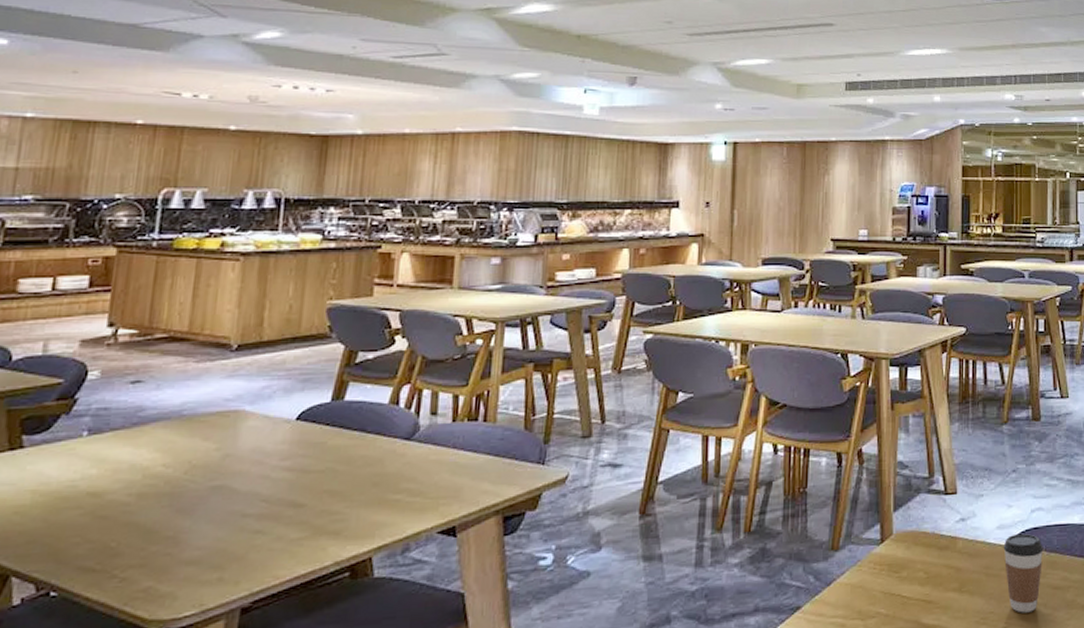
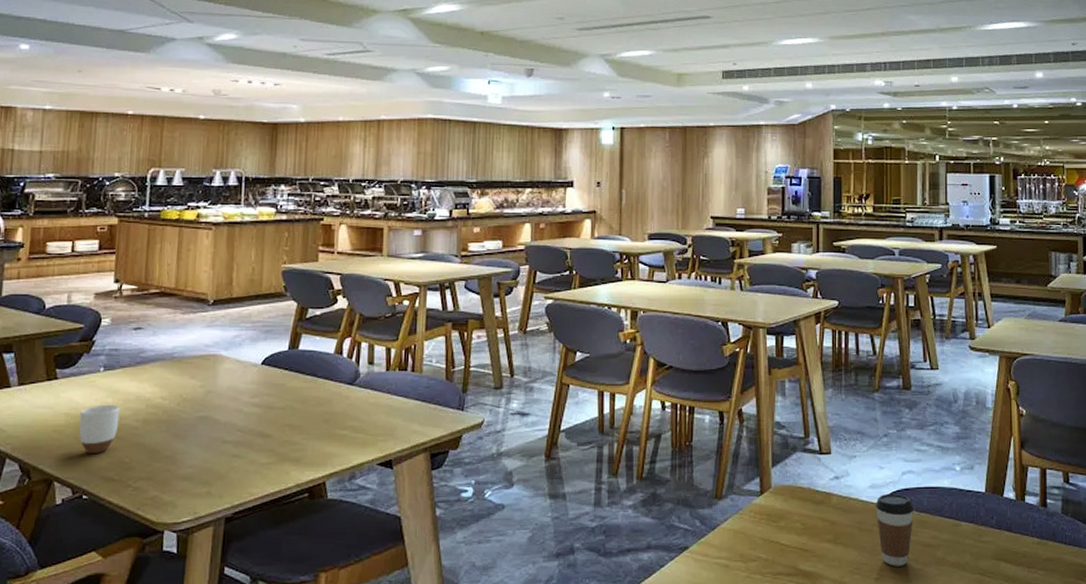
mug: none [49,477,107,540] -> present [78,405,120,455]

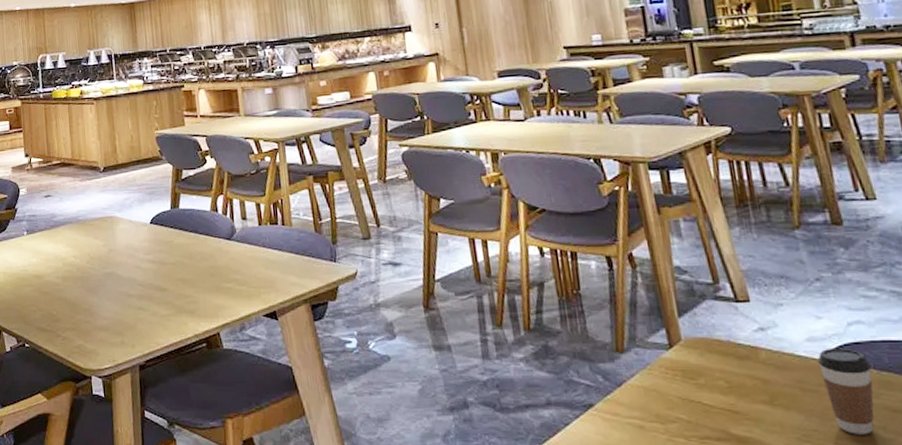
mug: present [78,405,120,455] -> none [14,264,44,308]

